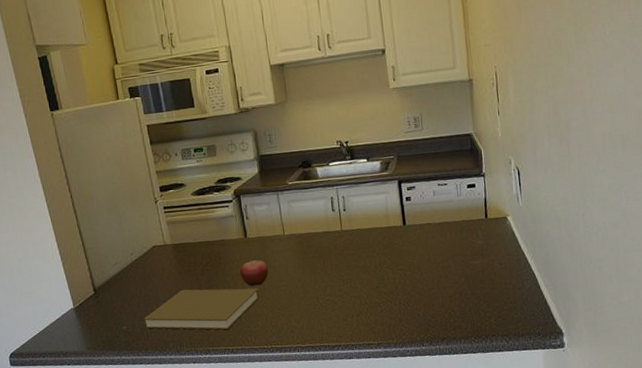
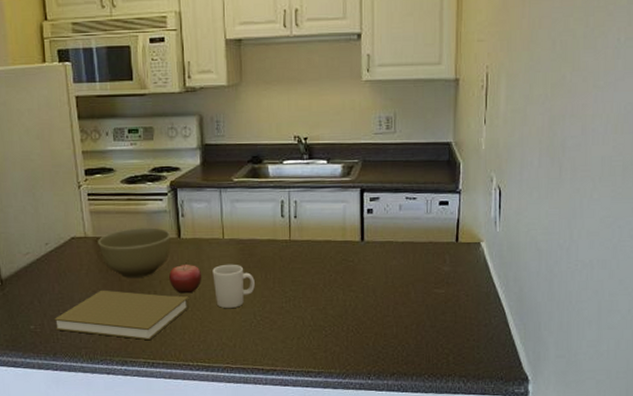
bowl: none [176,230,240,277] -> present [98,227,172,279]
mug: none [277,256,315,296] -> present [212,264,255,309]

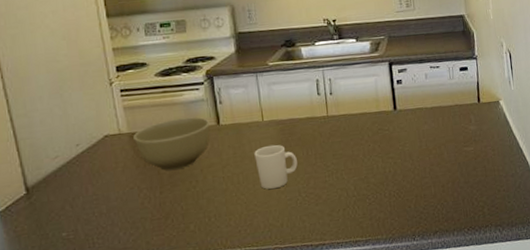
book: present [54,290,190,341] -> none [89,182,234,235]
fruit: present [169,262,202,294] -> none [210,148,245,180]

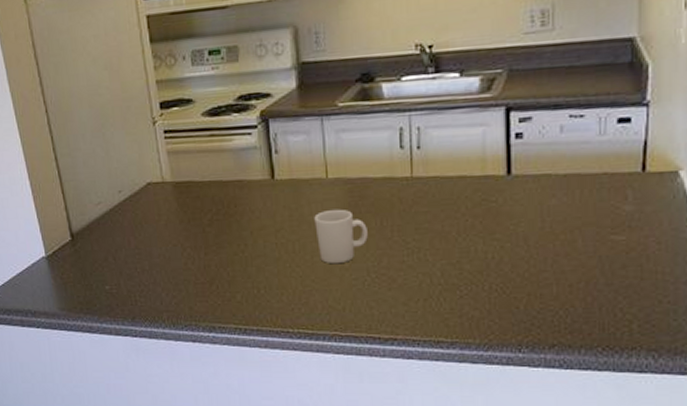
bowl: present [133,117,211,171] -> none [177,167,264,230]

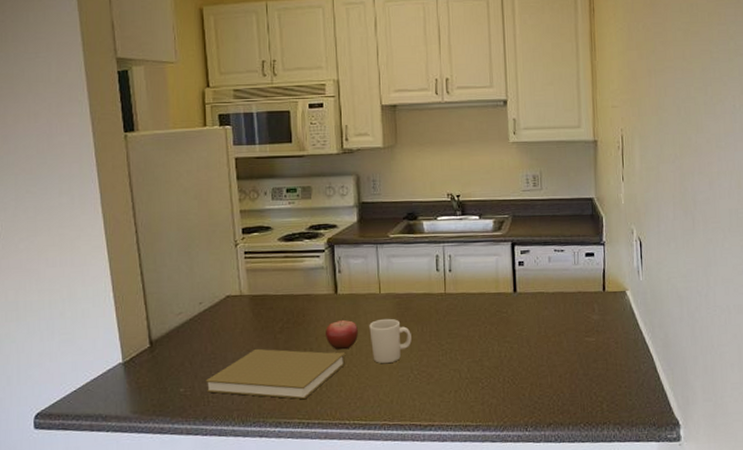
book: none [131,243,287,303] -> present [205,348,346,400]
fruit: none [262,209,302,247] -> present [326,318,359,350]

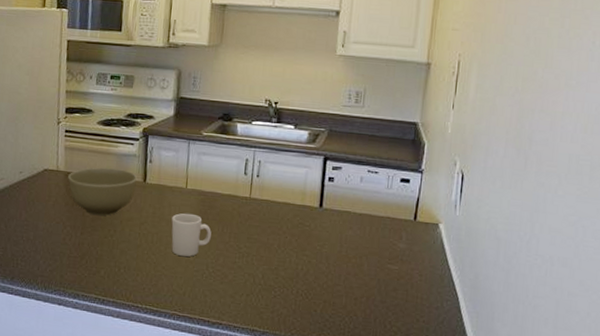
book: present [205,348,346,400] -> none [17,222,146,278]
bowl: none [253,284,328,336] -> present [68,167,138,216]
fruit: present [326,318,359,350] -> none [130,206,162,237]

